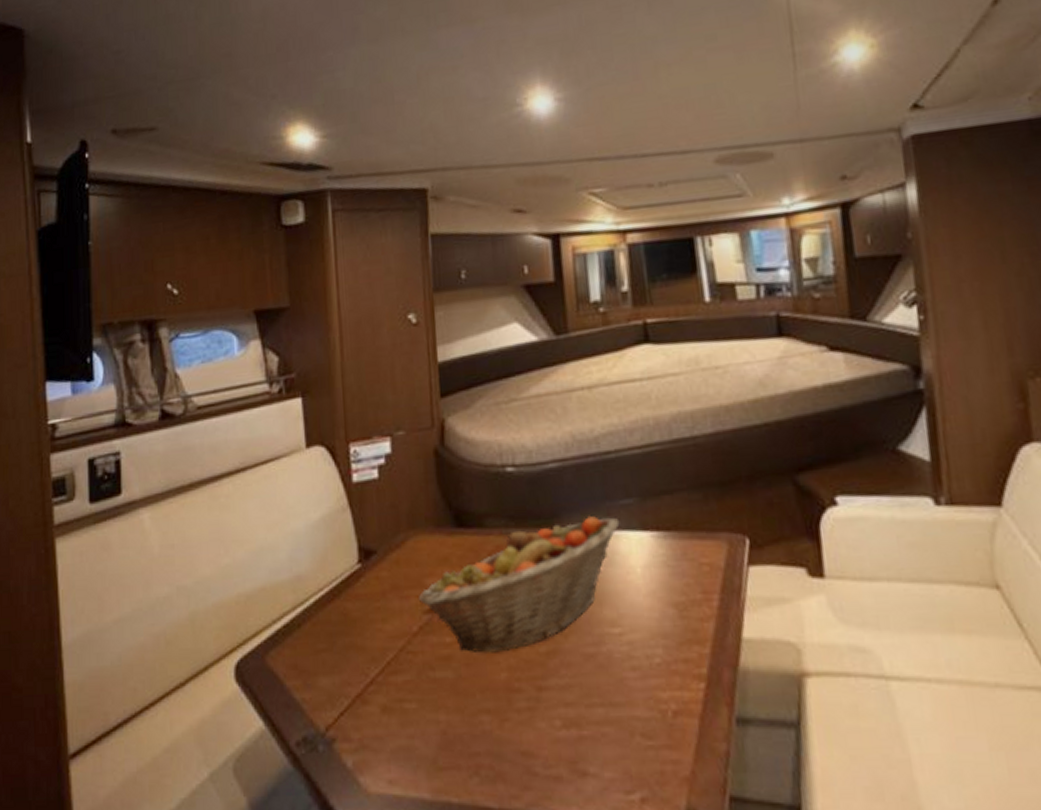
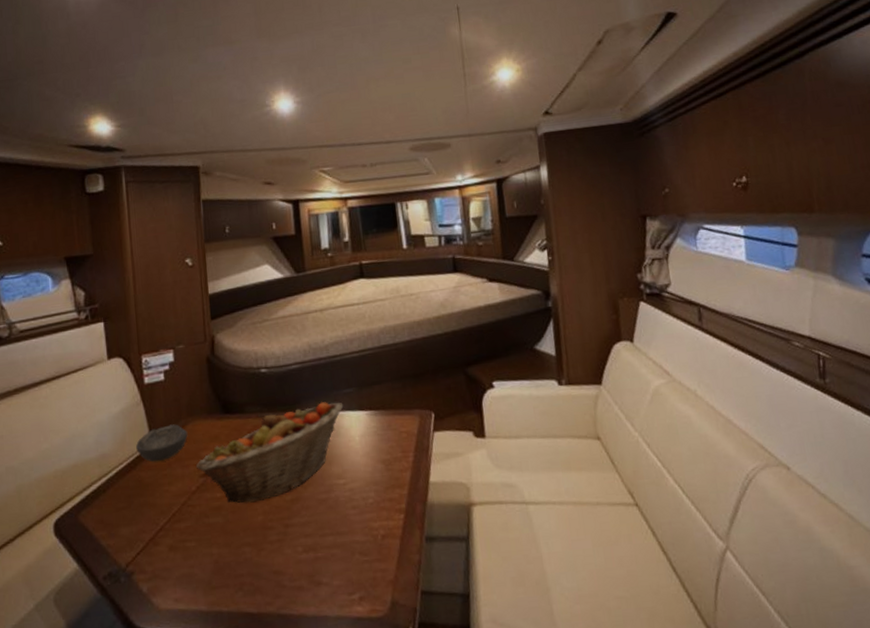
bowl: none [341,539,408,590] -> present [136,424,188,462]

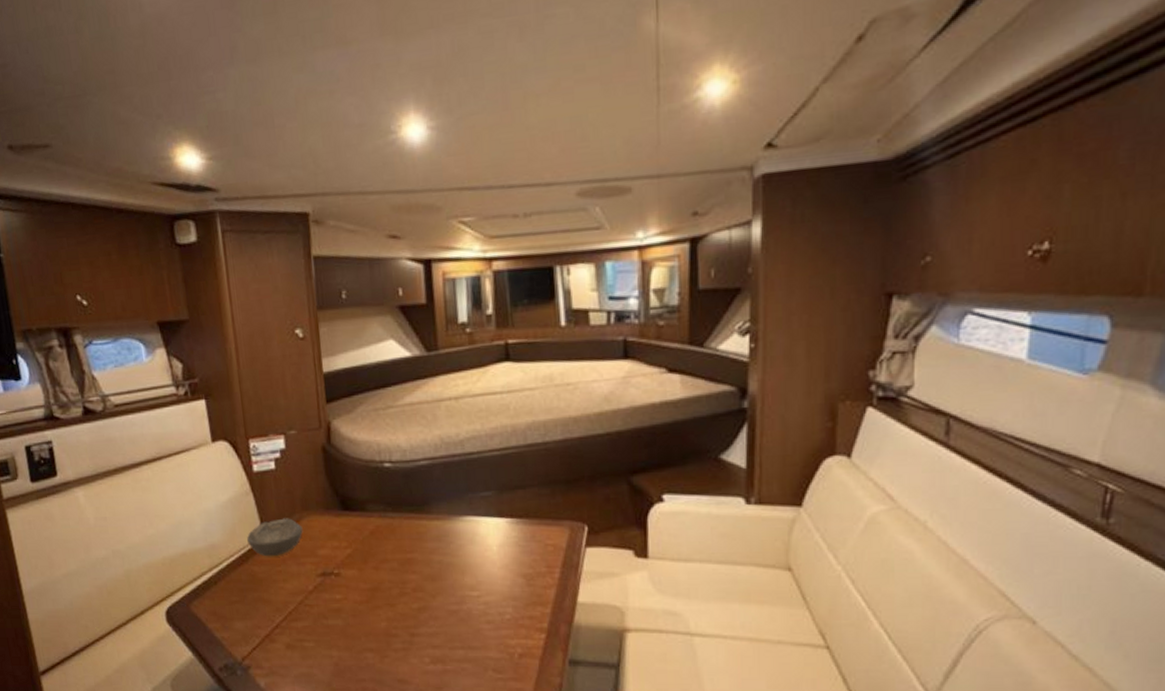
fruit basket: present [195,402,344,503] -> none [312,505,480,608]

